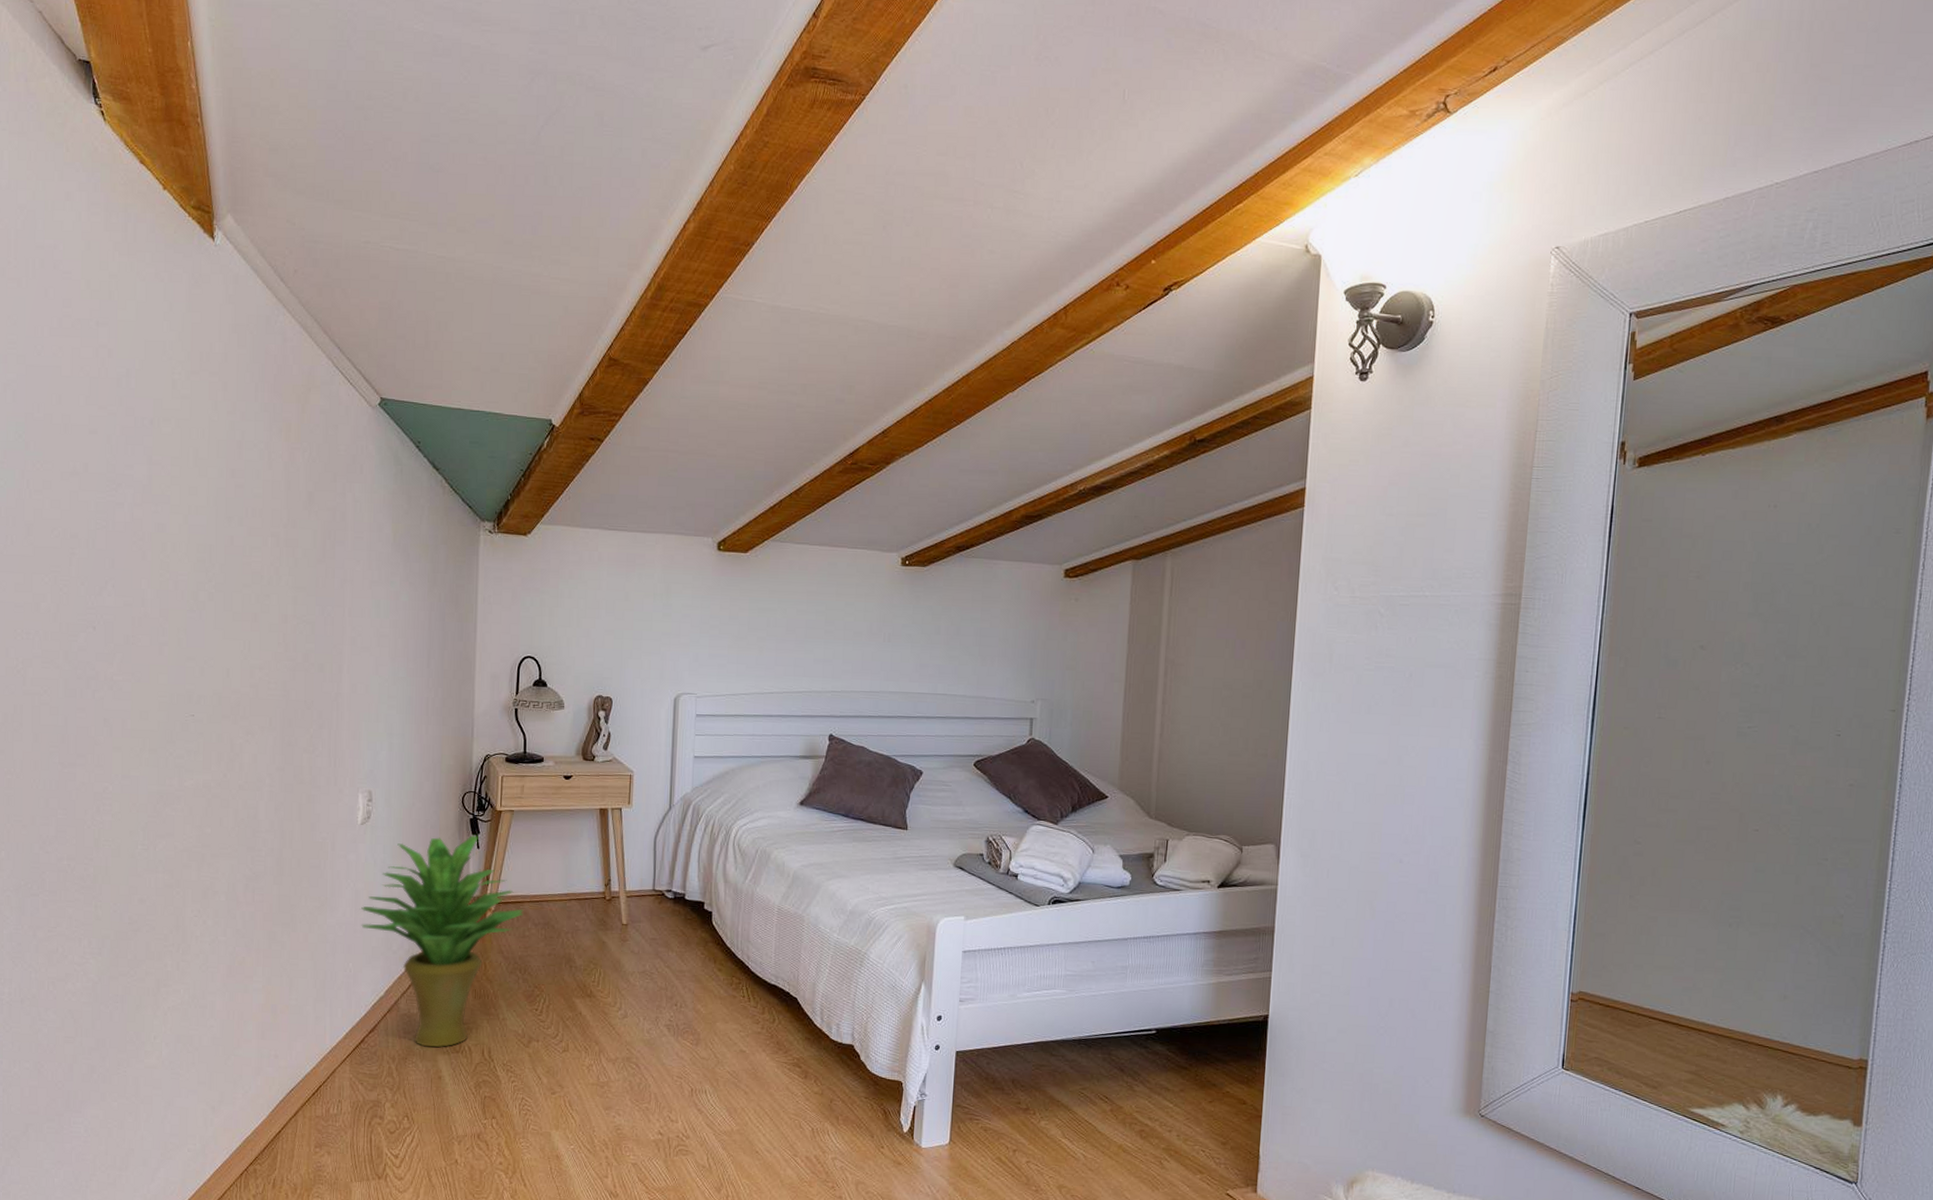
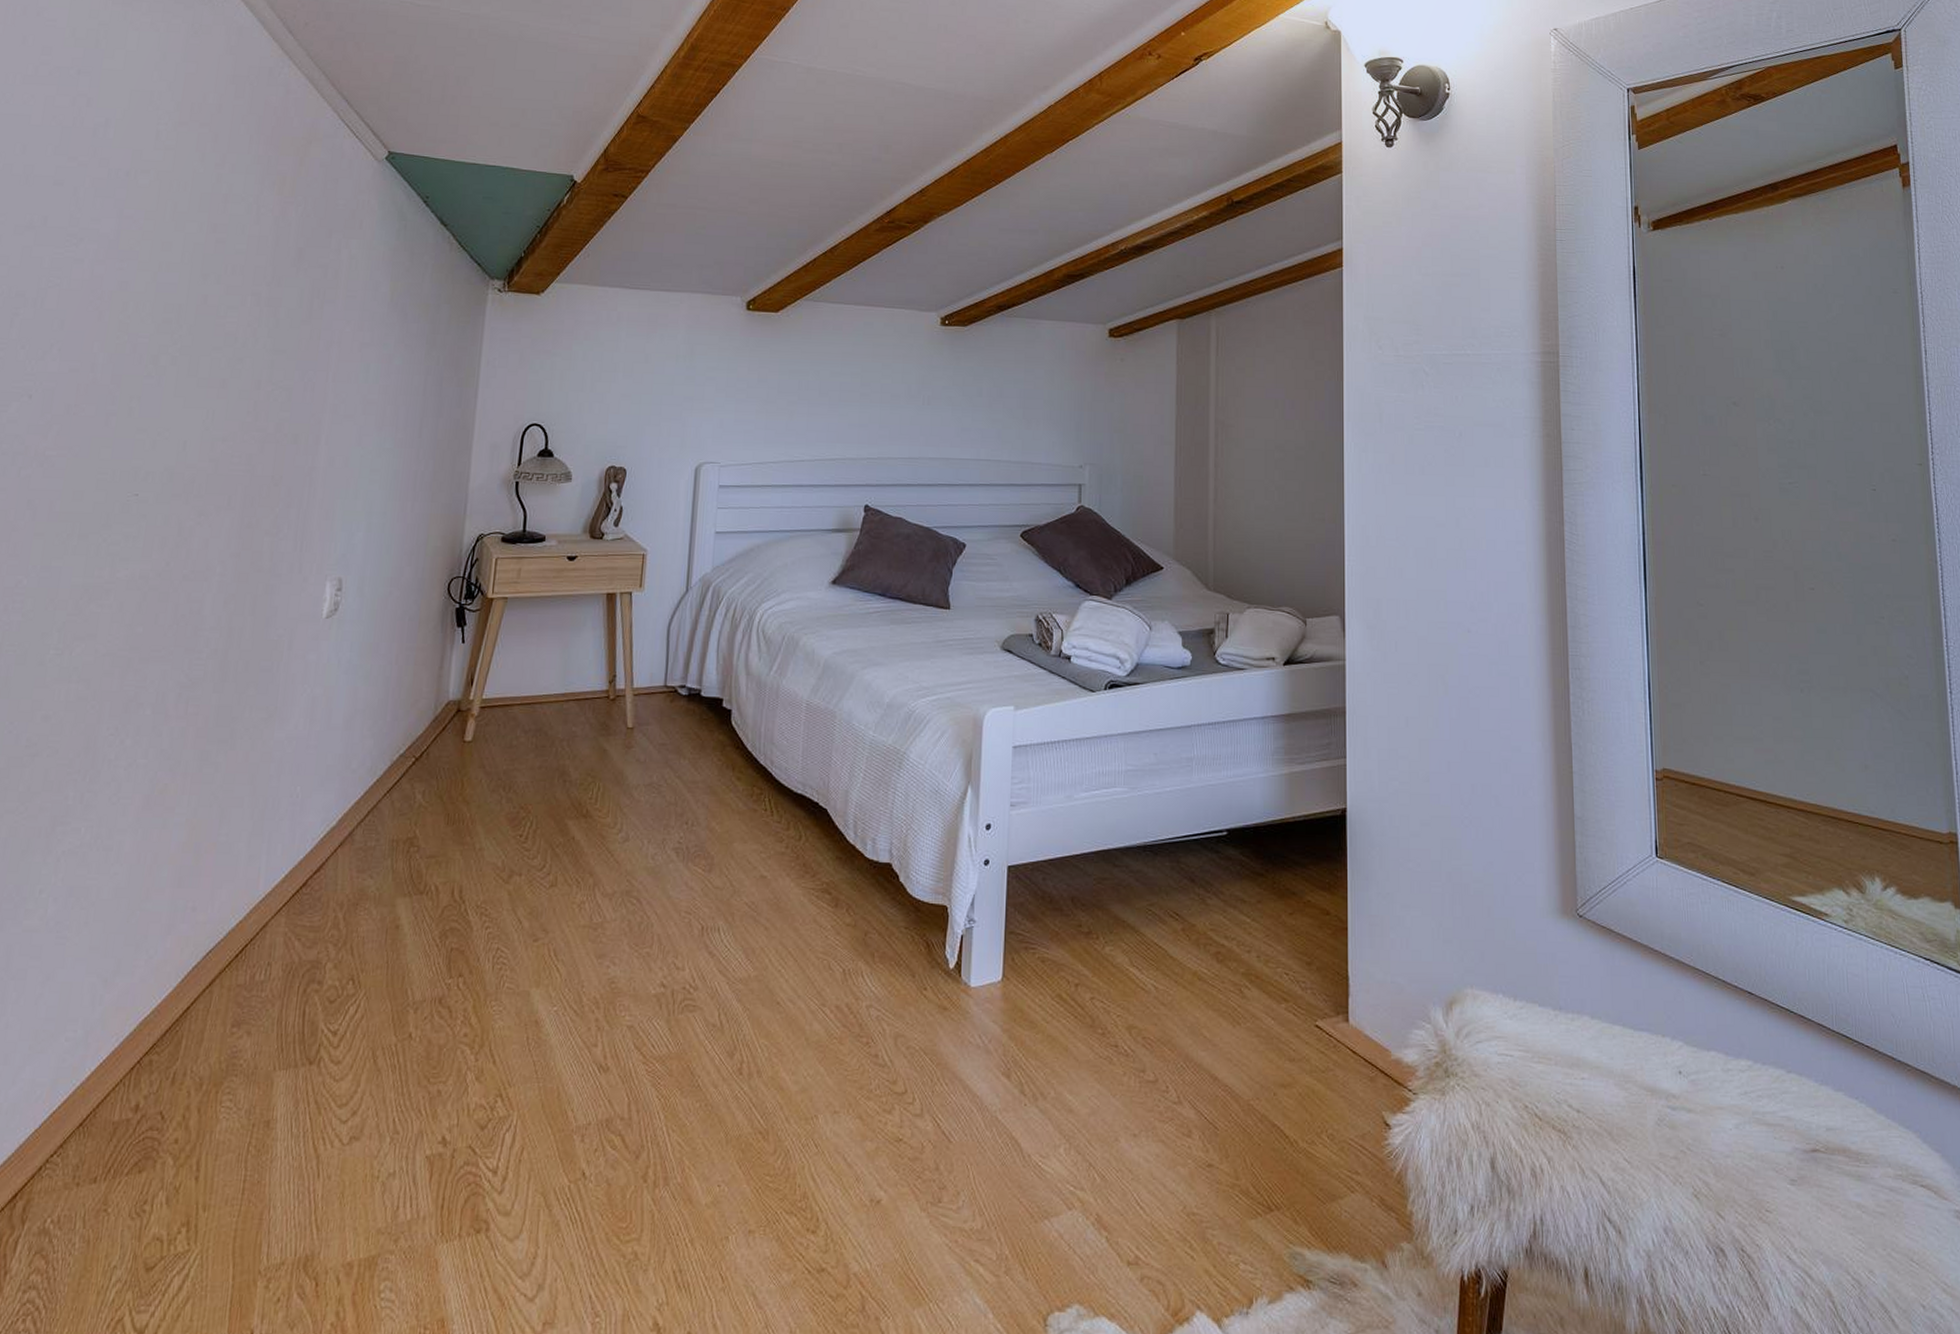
potted plant: present [361,835,524,1048] -> none [315,627,512,889]

